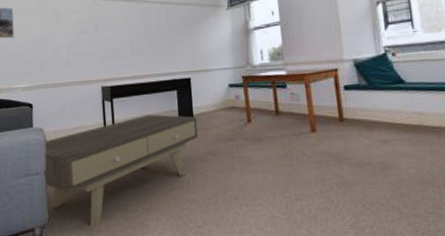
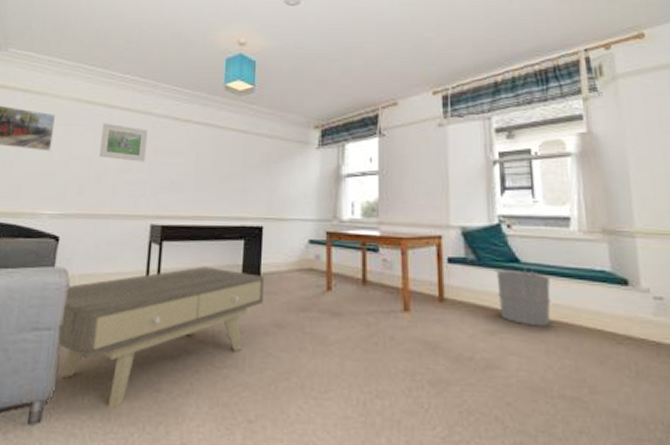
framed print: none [51,9,90,39] -> present [99,123,148,162]
bucket: none [384,86,434,133] -> present [495,268,551,327]

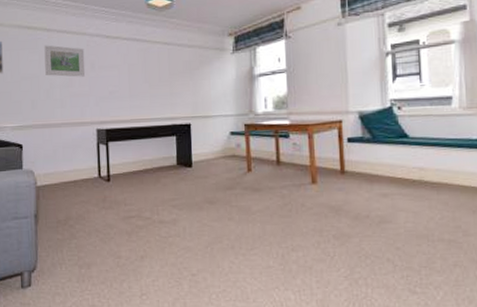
coffee table: present [56,266,264,408] -> none [34,159,196,272]
bucket: present [495,268,551,327] -> none [387,141,434,188]

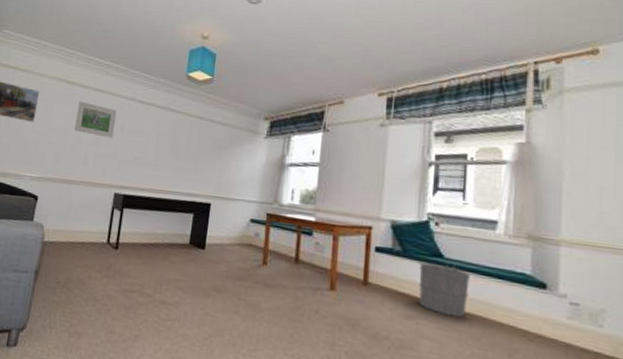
bucket: none [387,141,434,188] -> present [418,262,470,318]

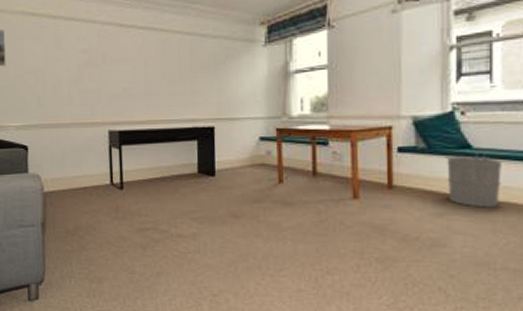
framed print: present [74,101,117,138] -> none [50,34,96,72]

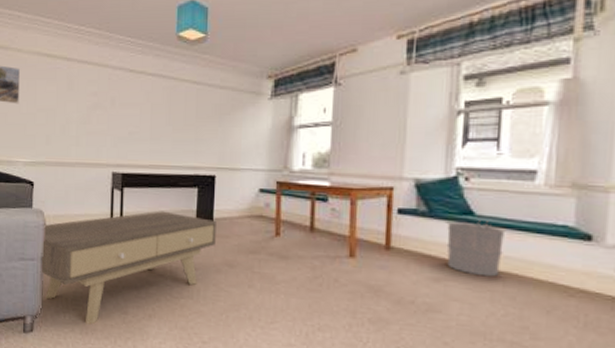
coffee table: none [41,166,219,287] -> present [40,211,216,325]

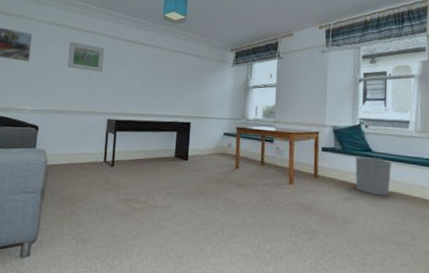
coffee table: present [40,211,216,325] -> none [39,150,191,247]
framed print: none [62,76,105,114] -> present [67,41,105,72]

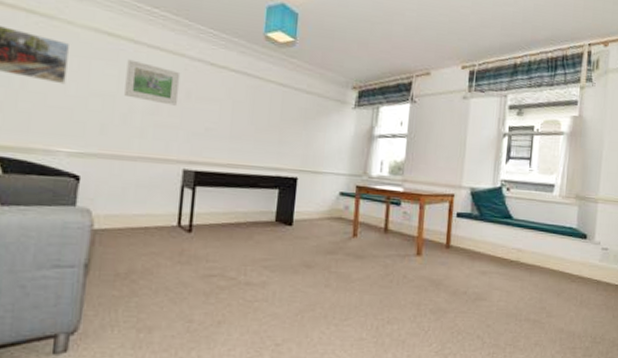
bucket: present [354,156,391,196] -> none [492,223,532,269]

